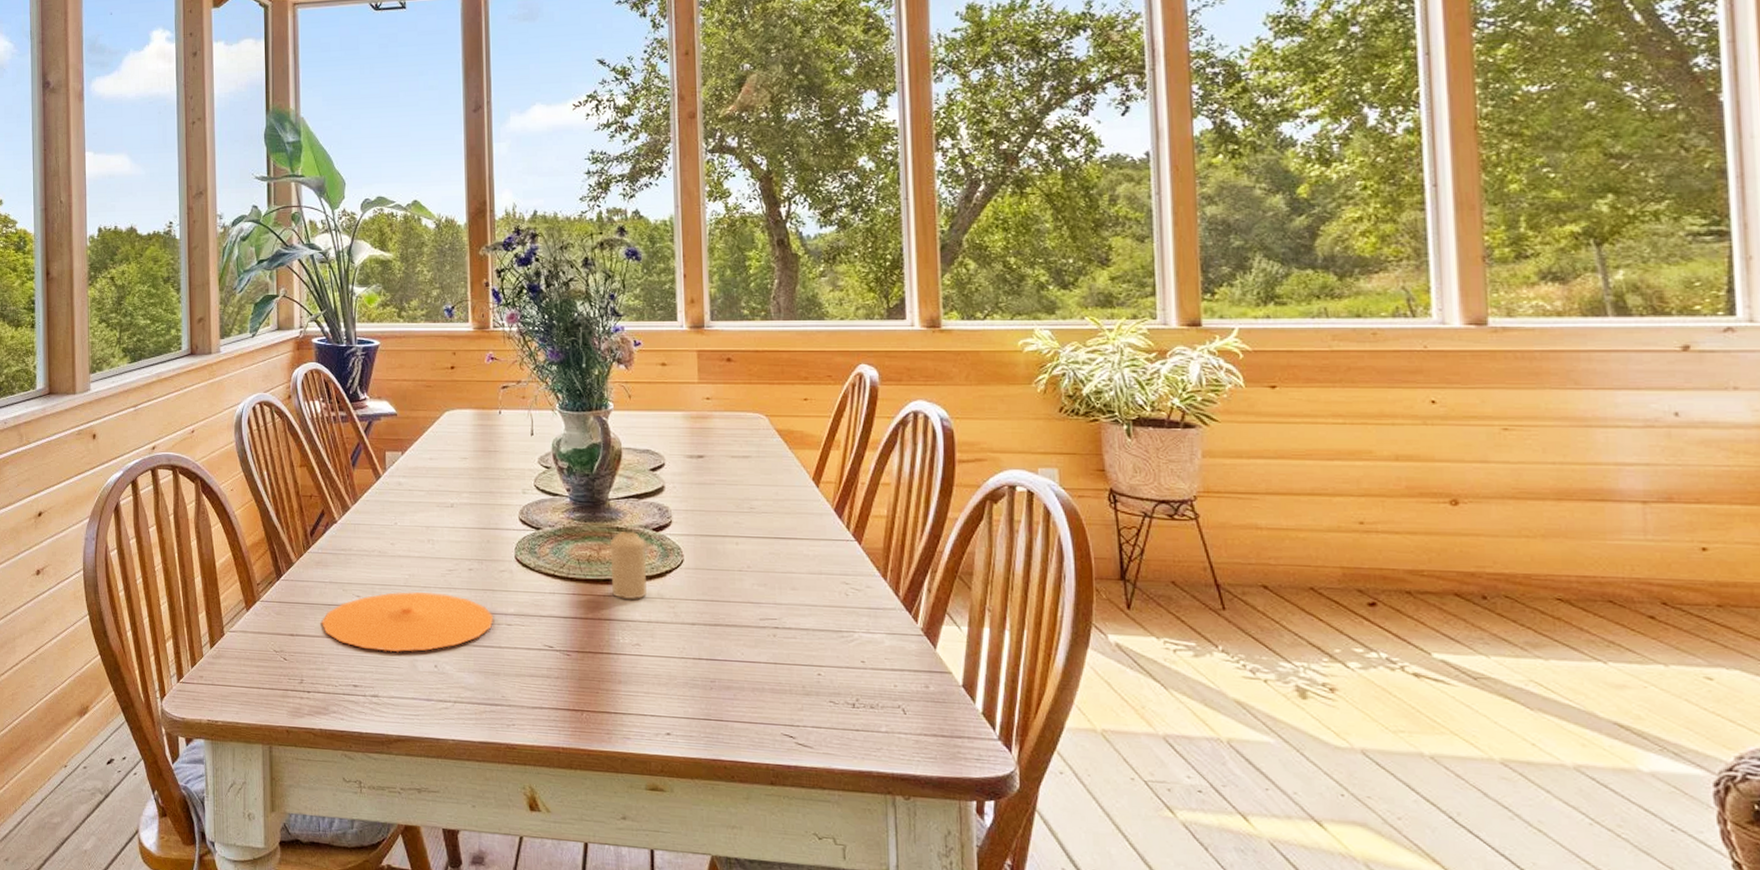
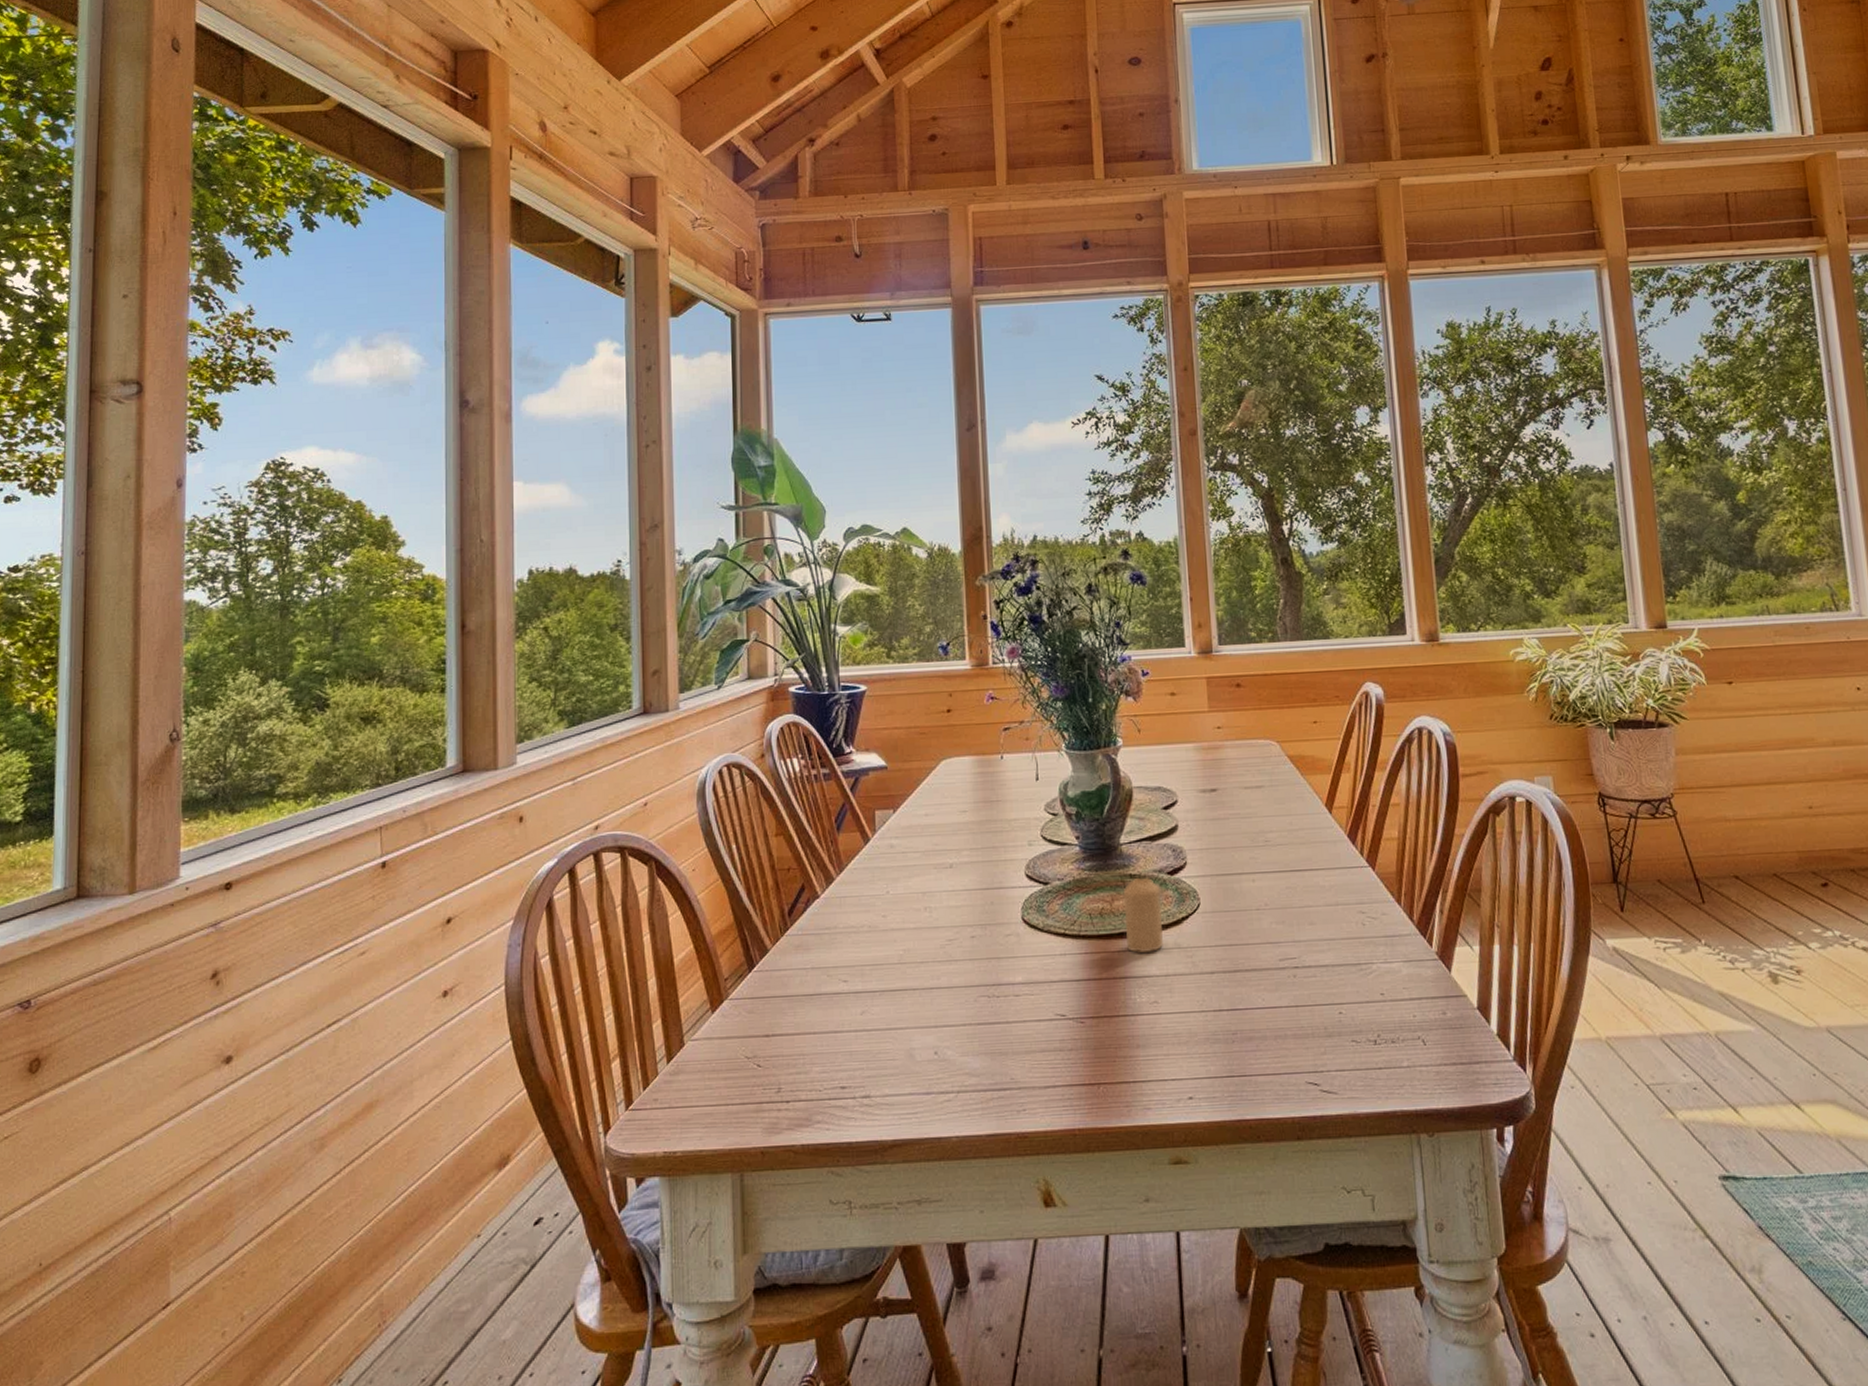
plate: present [320,591,493,653] -> none [801,967,999,1043]

